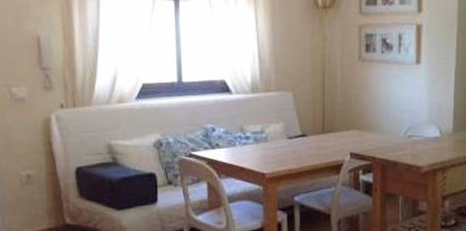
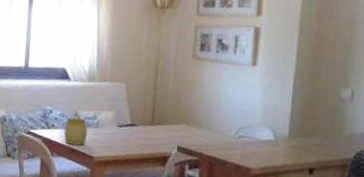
jar: none [230,129,257,163] -> present [64,114,88,146]

